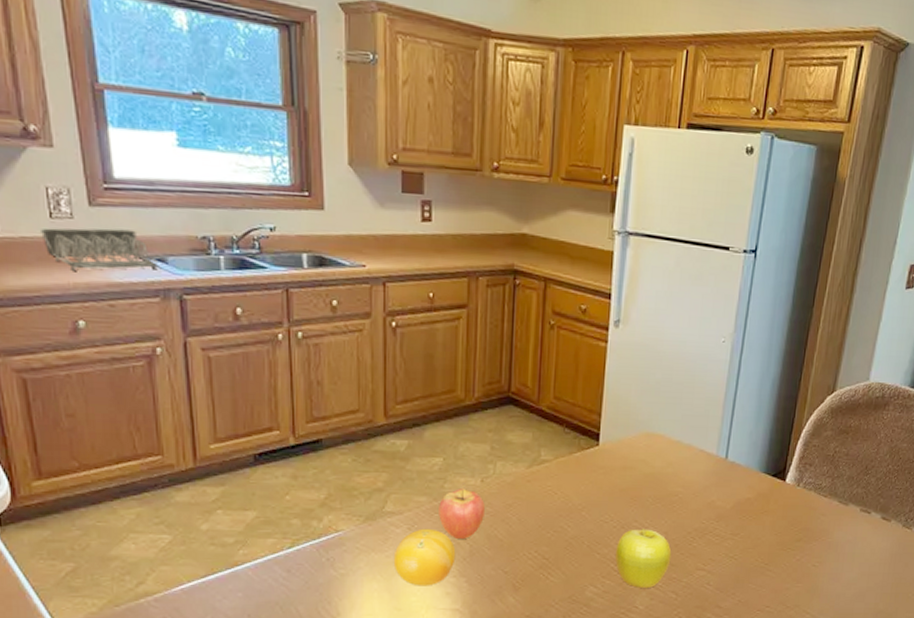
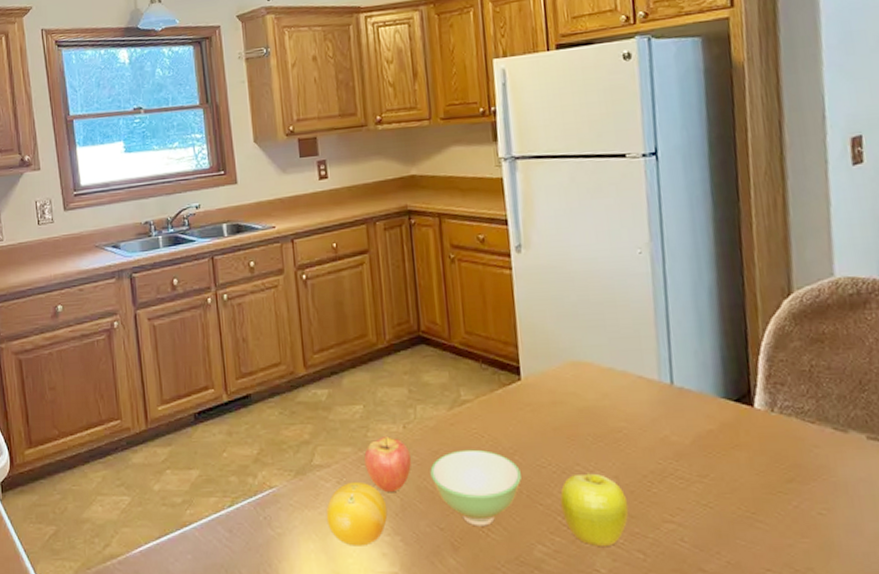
dish rack: present [41,228,157,272] -> none [32,225,113,266]
bowl: none [502,504,586,571] -> present [430,449,522,527]

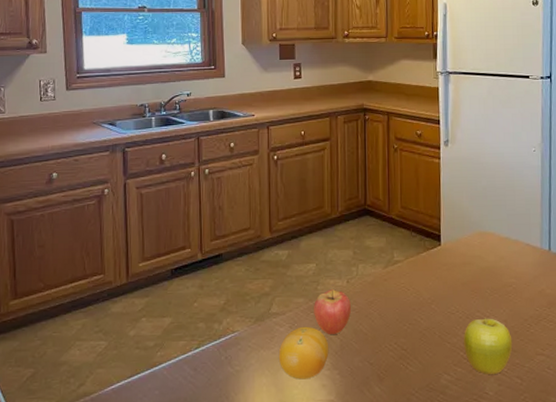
bowl: present [430,449,522,527] -> none [366,299,436,361]

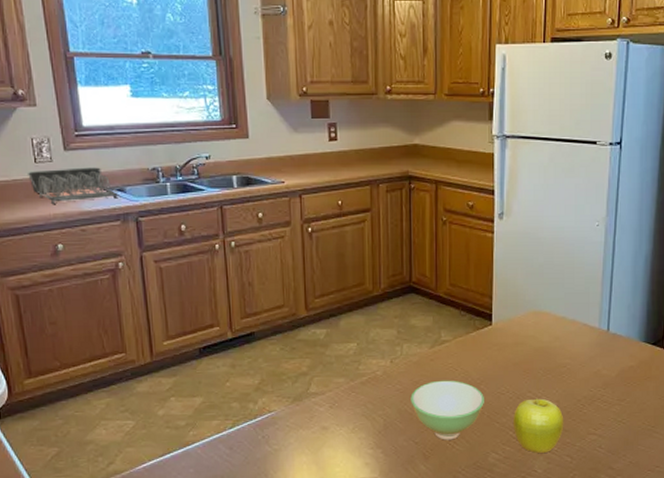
dish rack: none [33,104,109,138] -> present [28,167,118,205]
fruit: present [278,326,329,380] -> none [318,406,372,458]
fruit: present [314,284,351,334] -> none [355,364,395,414]
bowl: none [366,299,436,361] -> present [410,380,485,440]

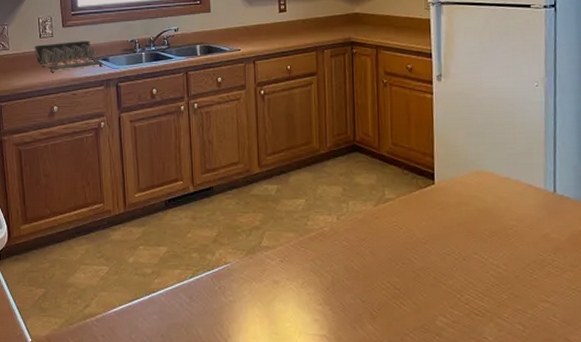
bowl: present [410,380,485,440] -> none [357,238,431,300]
fruit: present [512,398,564,454] -> none [459,261,514,320]

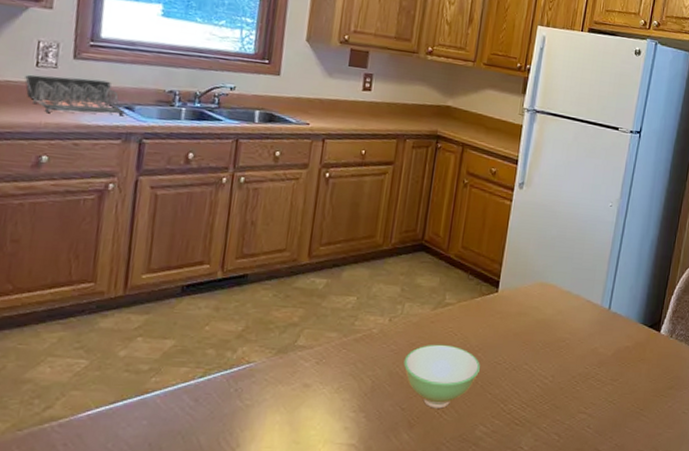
bowl: none [357,238,431,300] -> present [403,344,481,409]

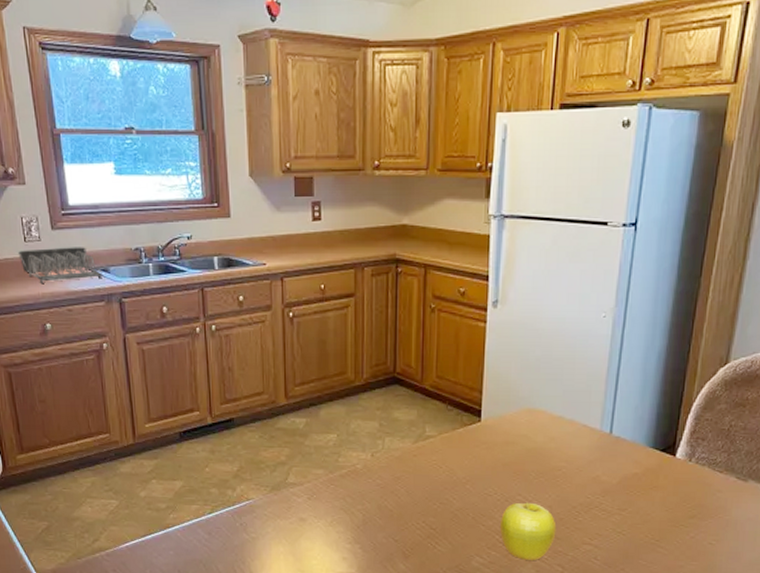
bowl: present [403,344,481,409] -> none [391,477,471,540]
fruit: none [505,371,557,430] -> present [499,502,557,561]

